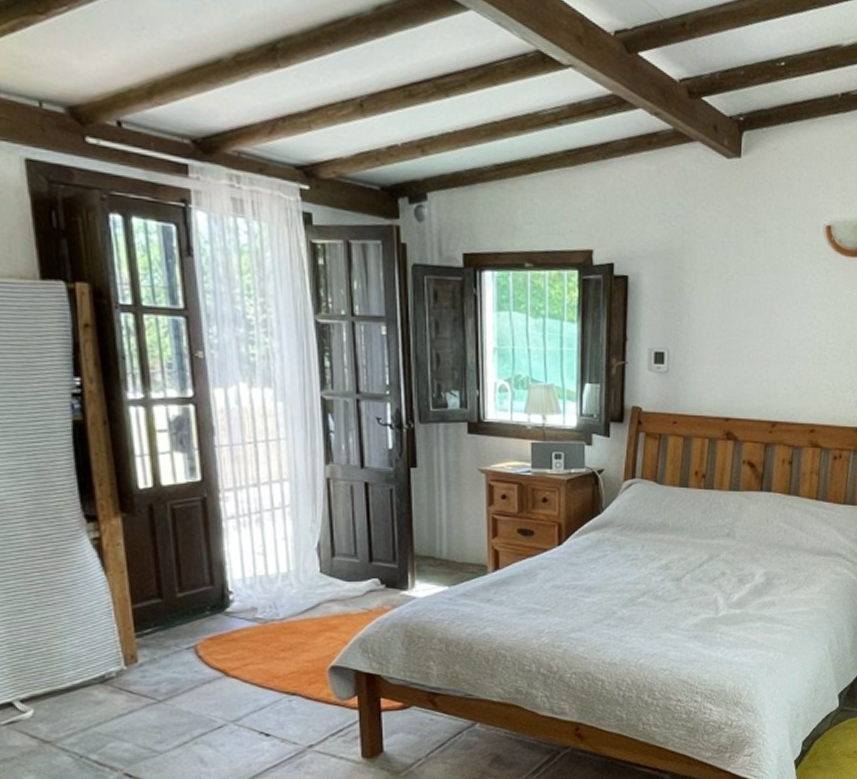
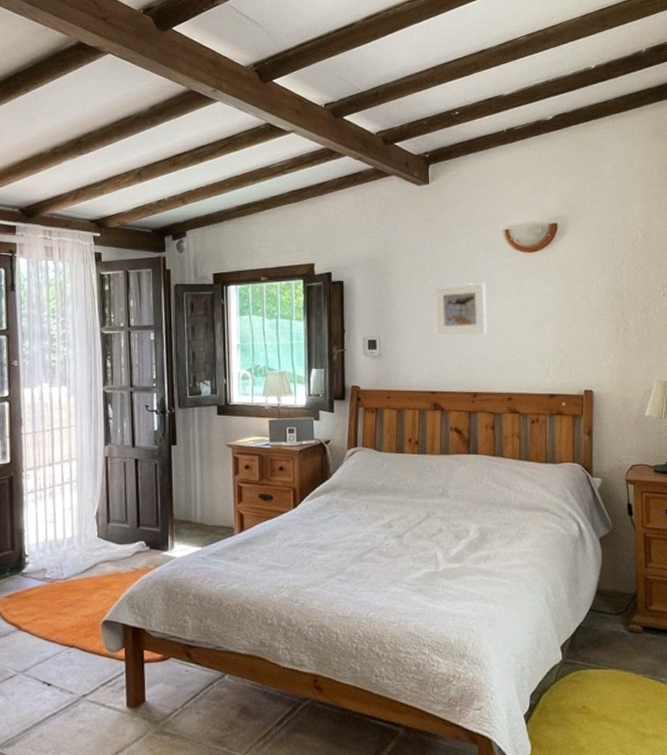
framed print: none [734,290,798,354] -> present [434,282,487,336]

